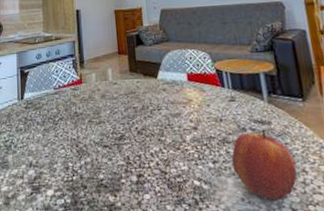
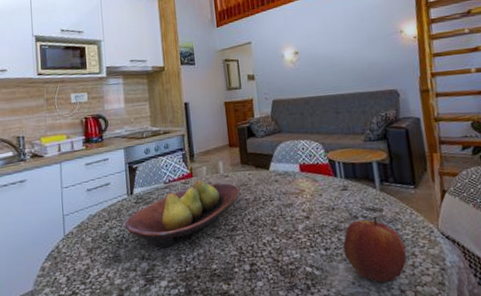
fruit bowl: none [14,87,129,156] -> present [124,180,240,249]

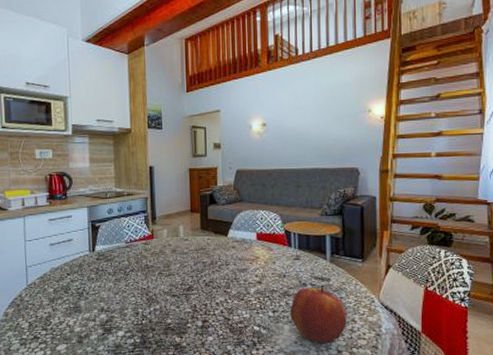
fruit bowl: present [124,180,240,249] -> none [85,242,198,302]

